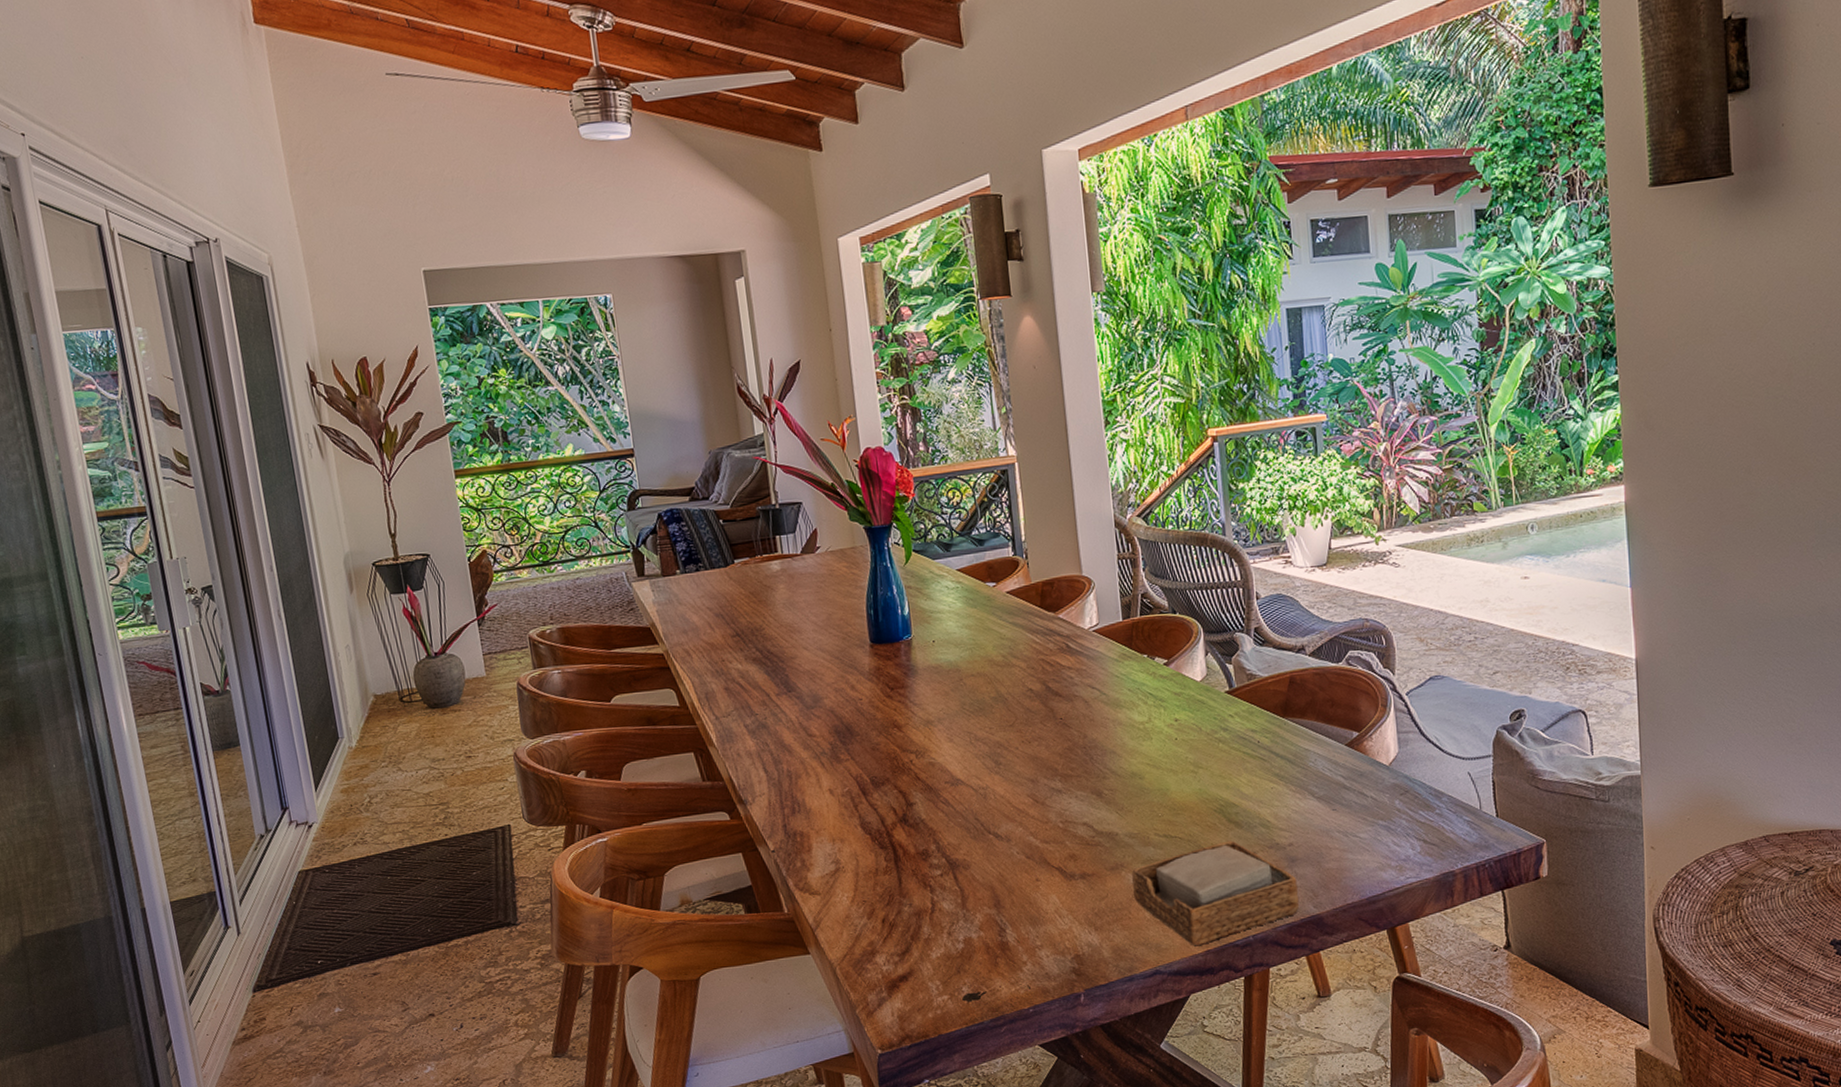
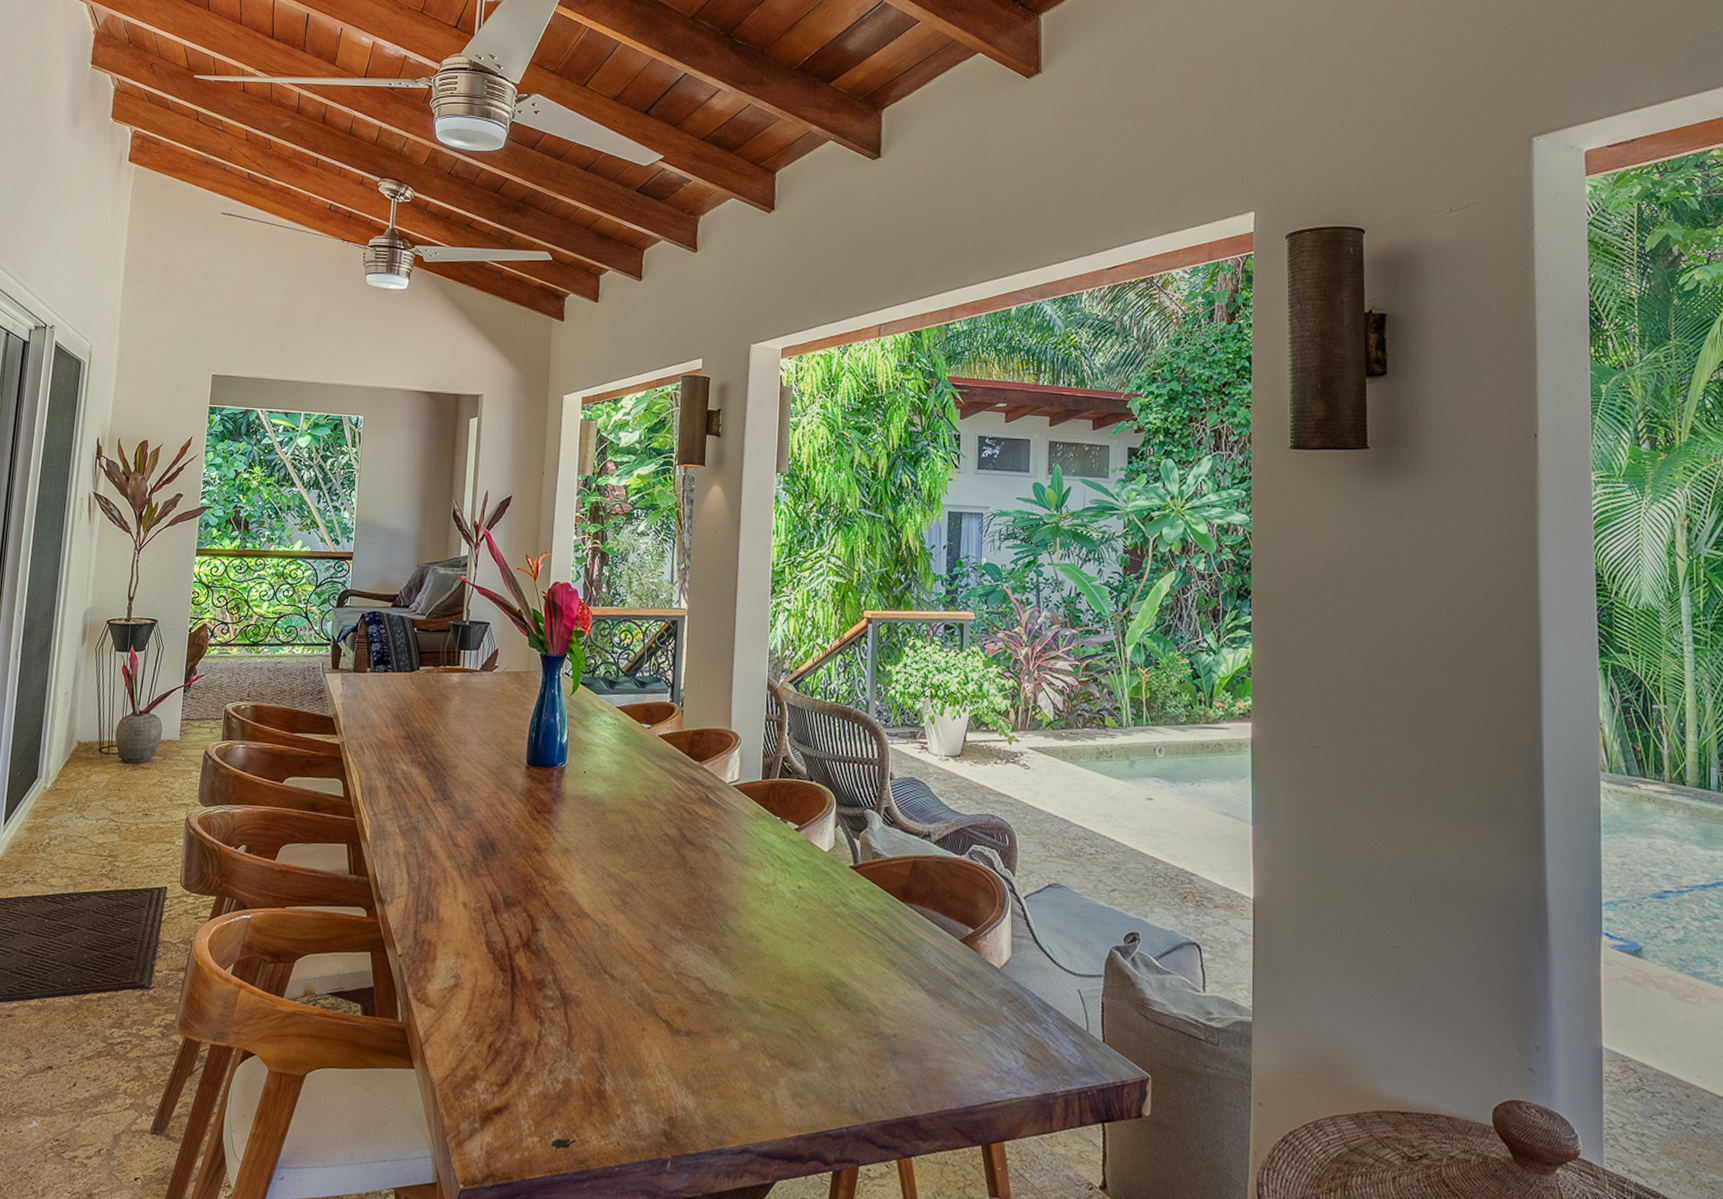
napkin holder: present [1132,840,1299,946] -> none [734,1021,897,1129]

